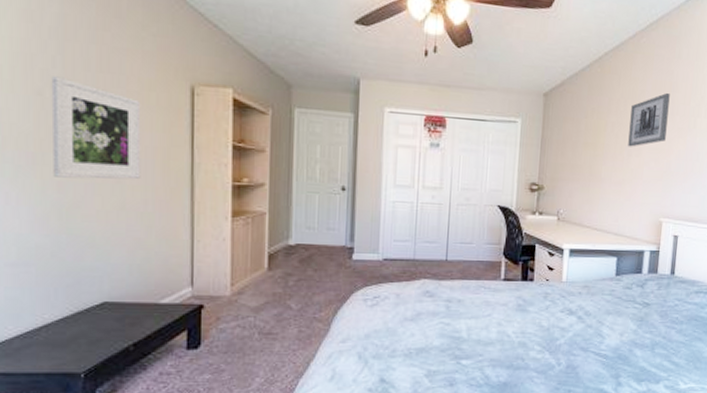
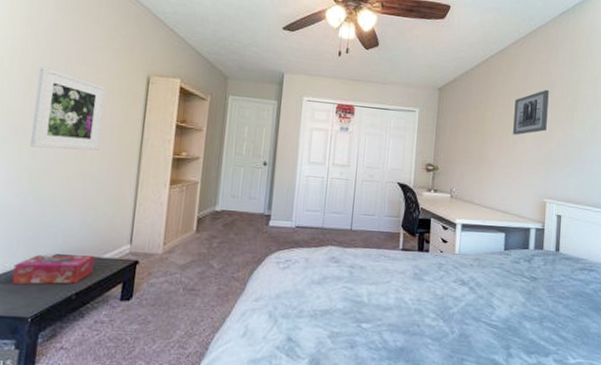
tissue box: none [55,300,151,338] -> present [12,254,95,285]

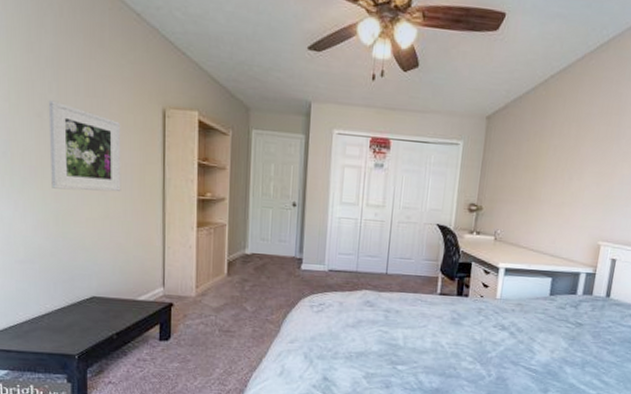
tissue box: present [12,254,95,285] -> none [54,296,130,325]
wall art: present [513,89,549,135] -> none [569,115,617,171]

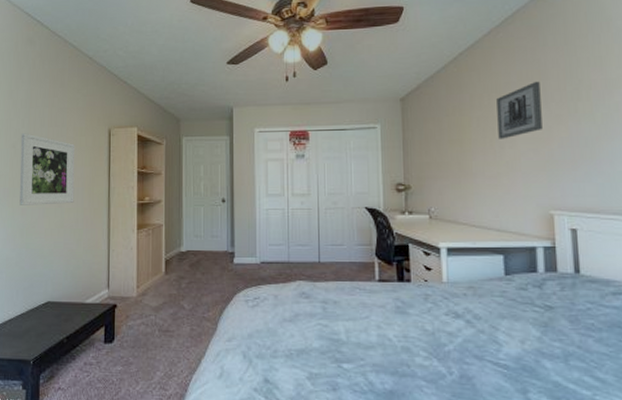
wall art: none [569,115,617,171] -> present [496,81,543,139]

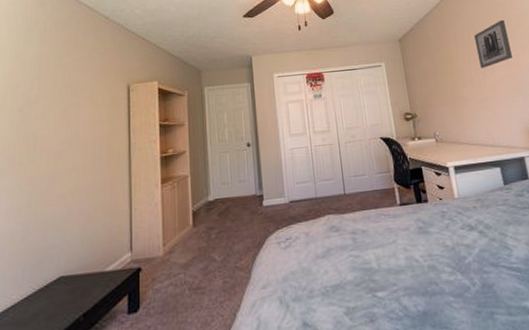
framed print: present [19,133,75,205] -> none [27,95,92,173]

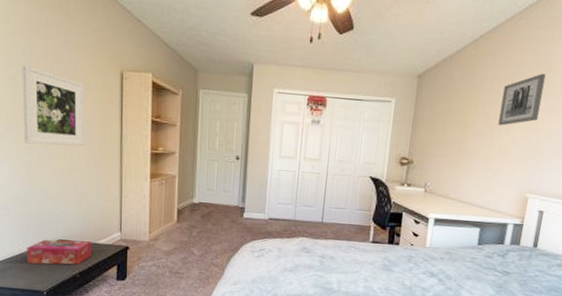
tissue box: none [20,270,98,317] -> present [26,239,91,265]
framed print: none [27,95,92,173] -> present [22,65,84,147]

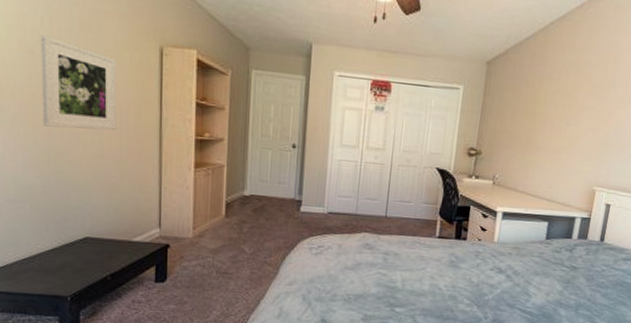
tissue box: present [26,239,91,265] -> none [46,237,125,266]
wall art: present [498,73,546,126] -> none [567,63,614,117]

